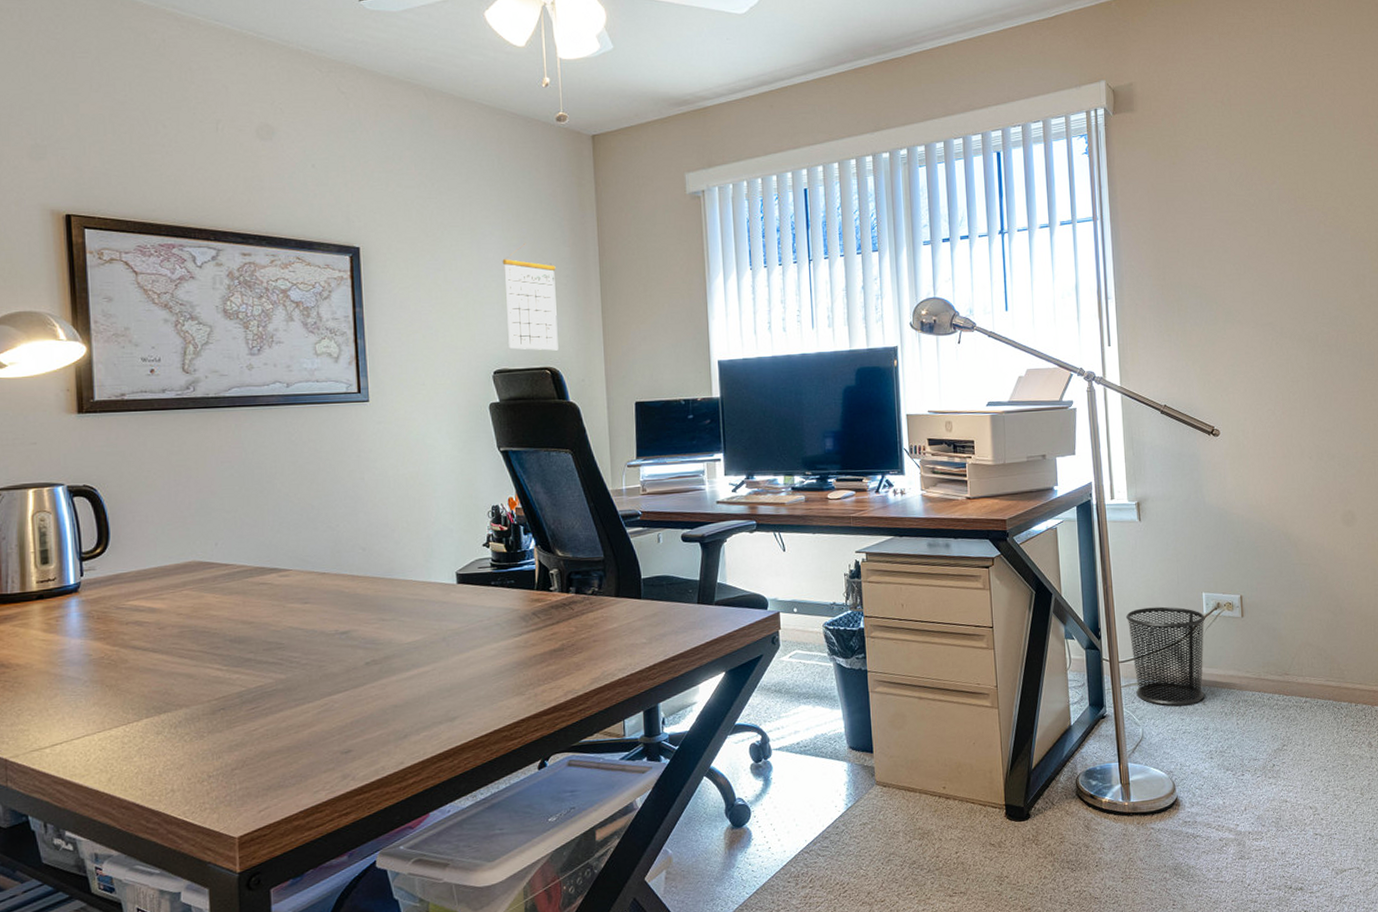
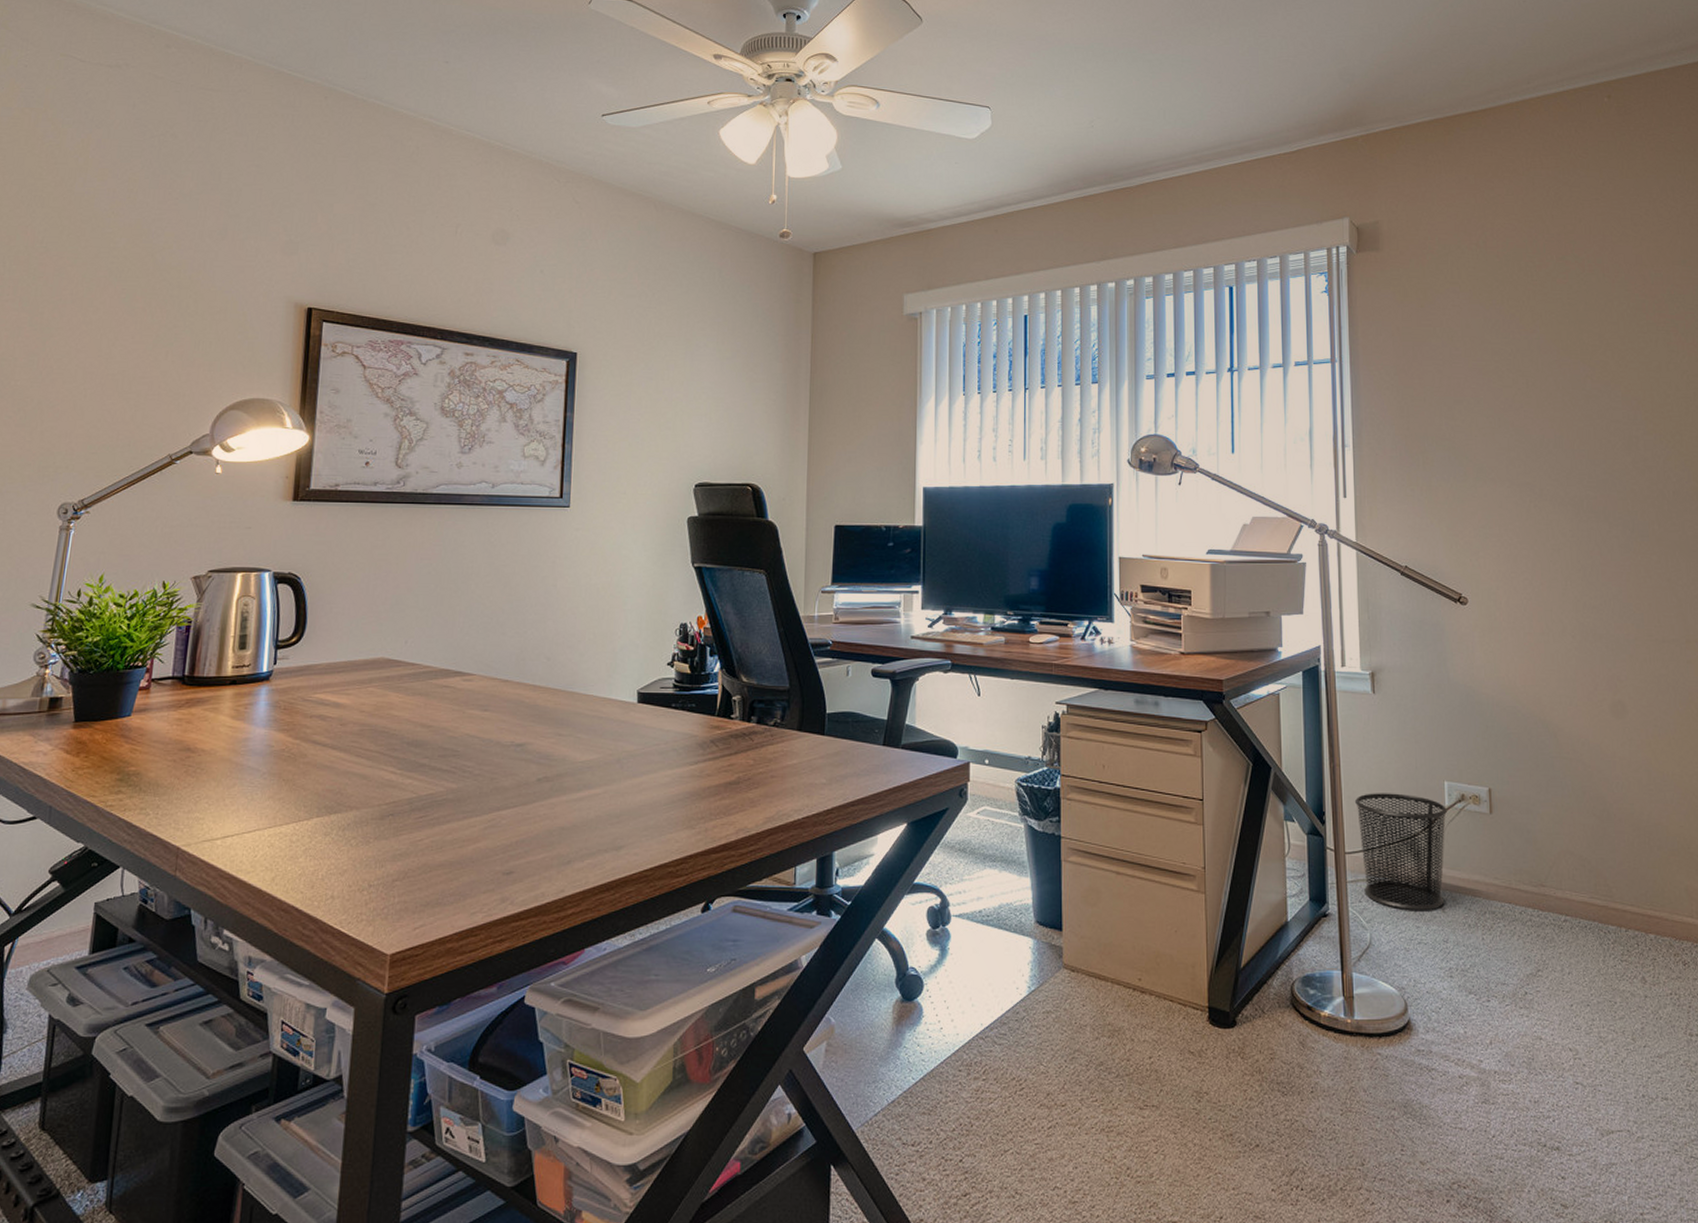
calendar: present [502,244,558,351] -> none [712,357,766,467]

